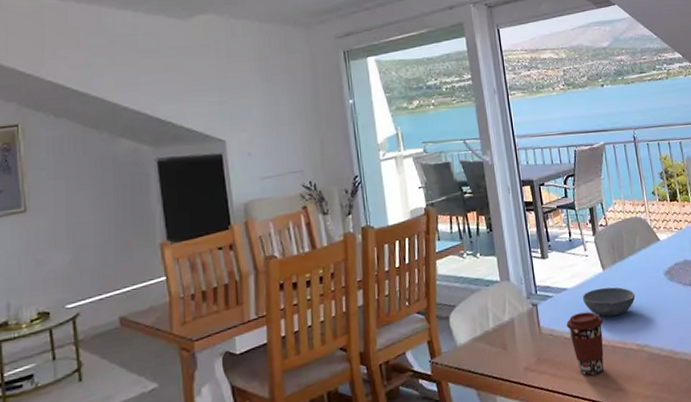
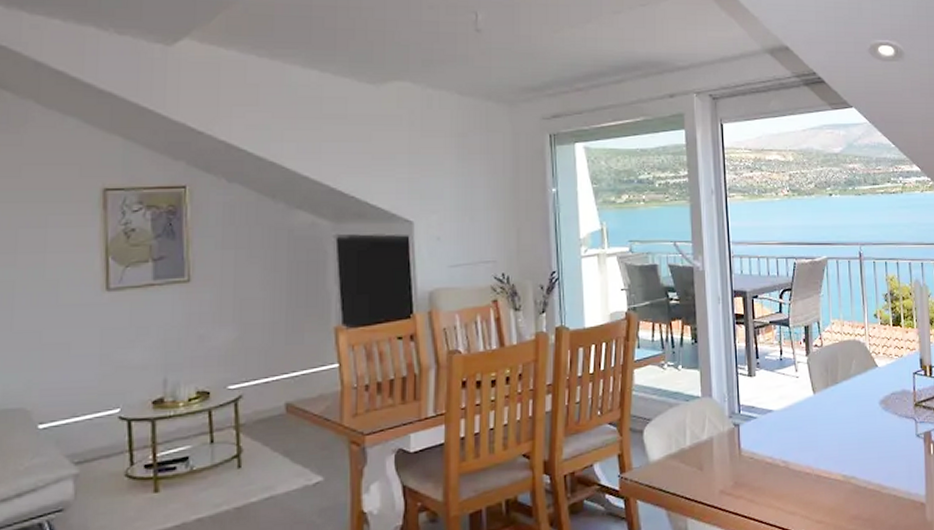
coffee cup: present [566,311,604,376] -> none [769,436,809,505]
bowl: present [582,287,636,317] -> none [788,412,846,443]

